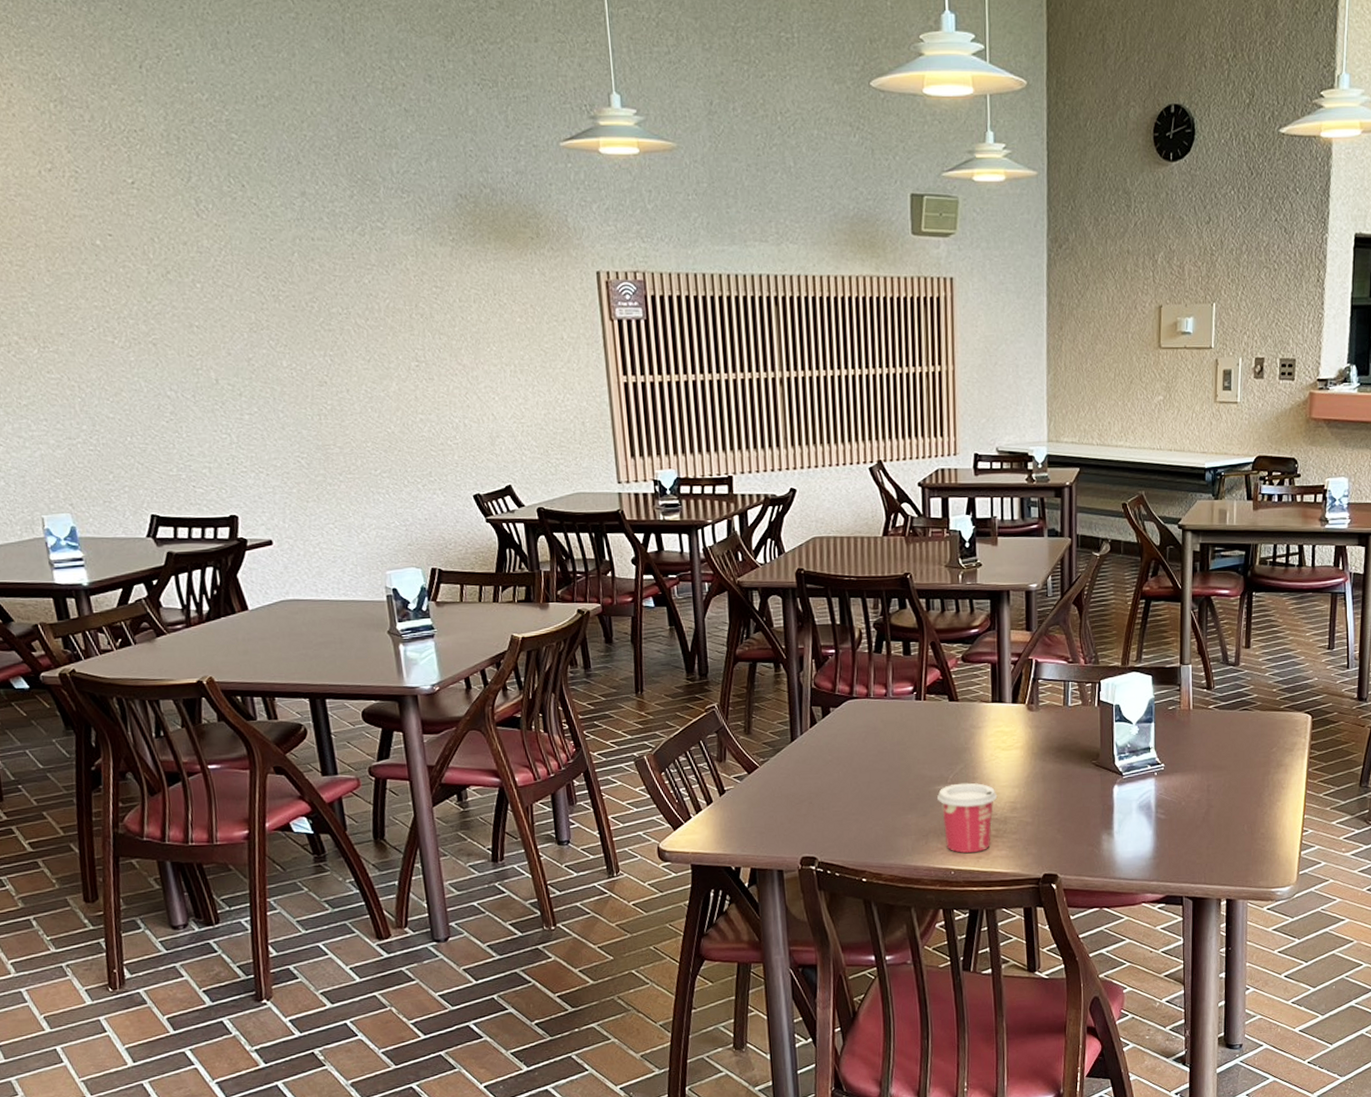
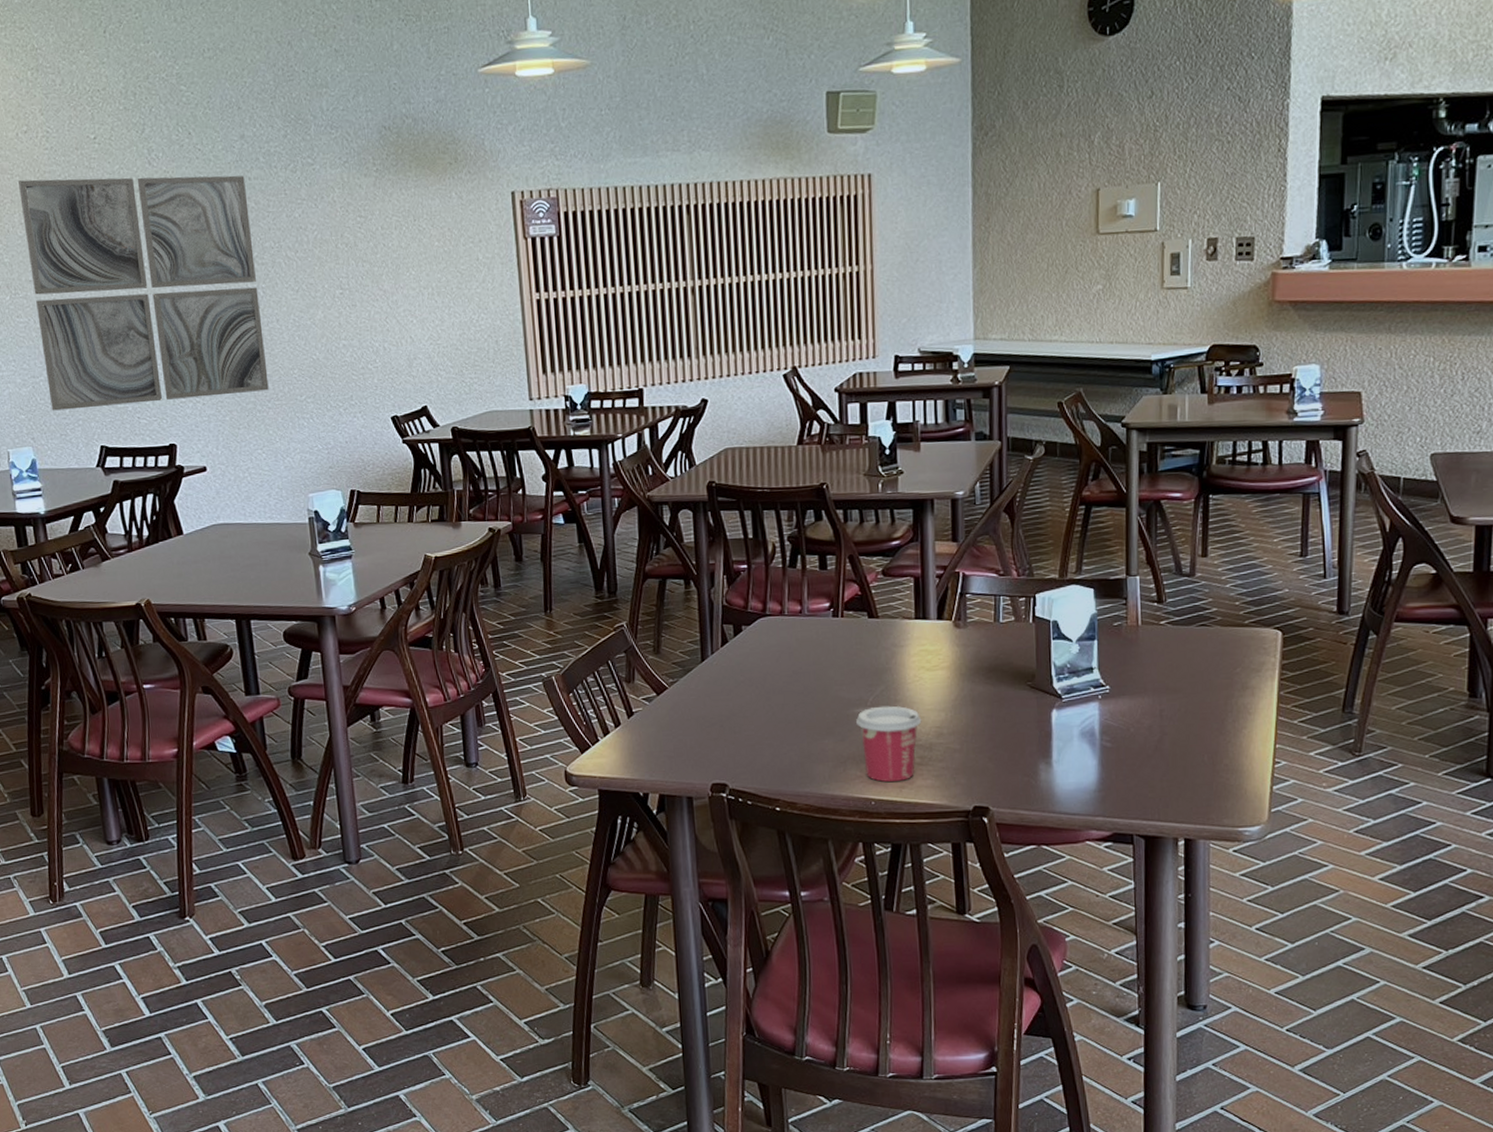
wall art: none [43,223,340,476] -> present [18,175,269,411]

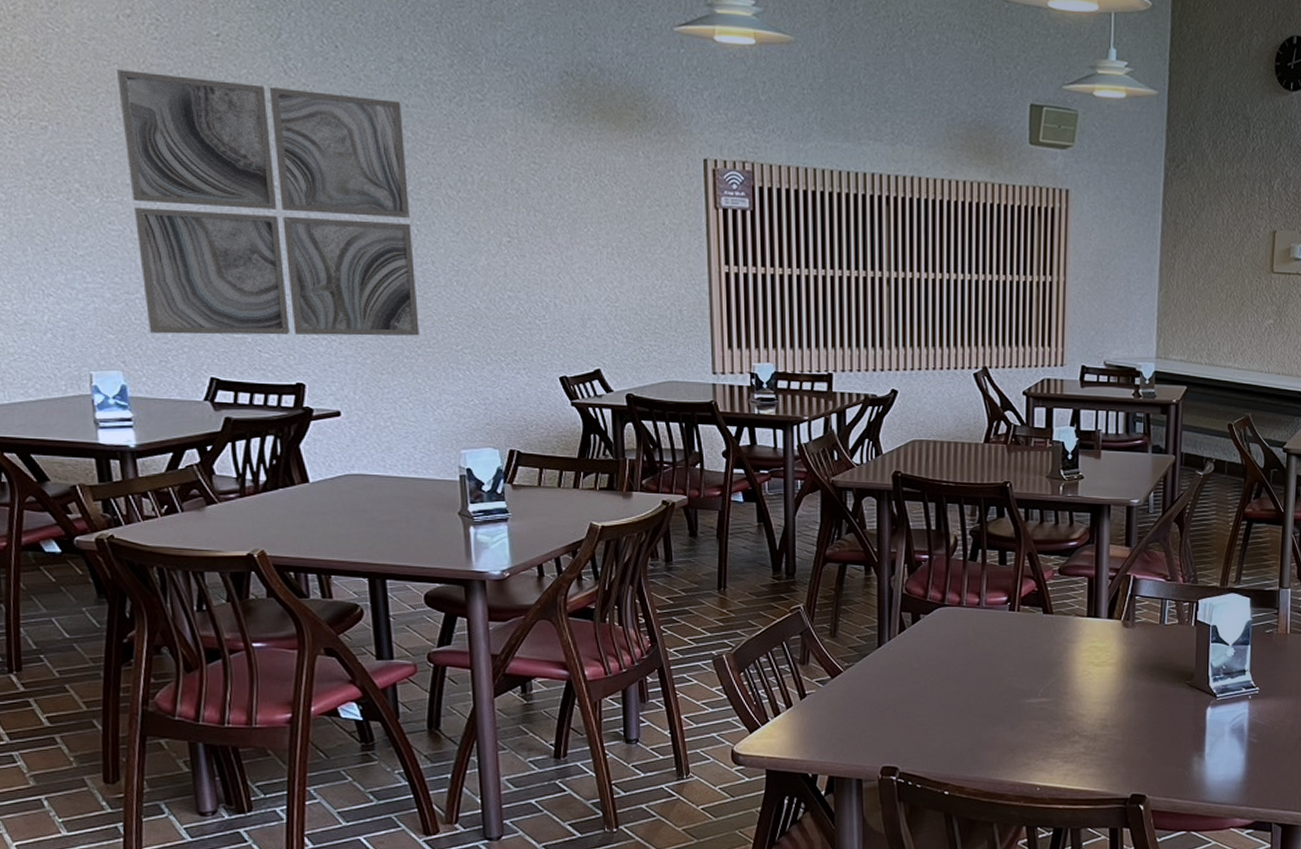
cup: present [855,705,922,782] -> none [1025,697,1088,769]

